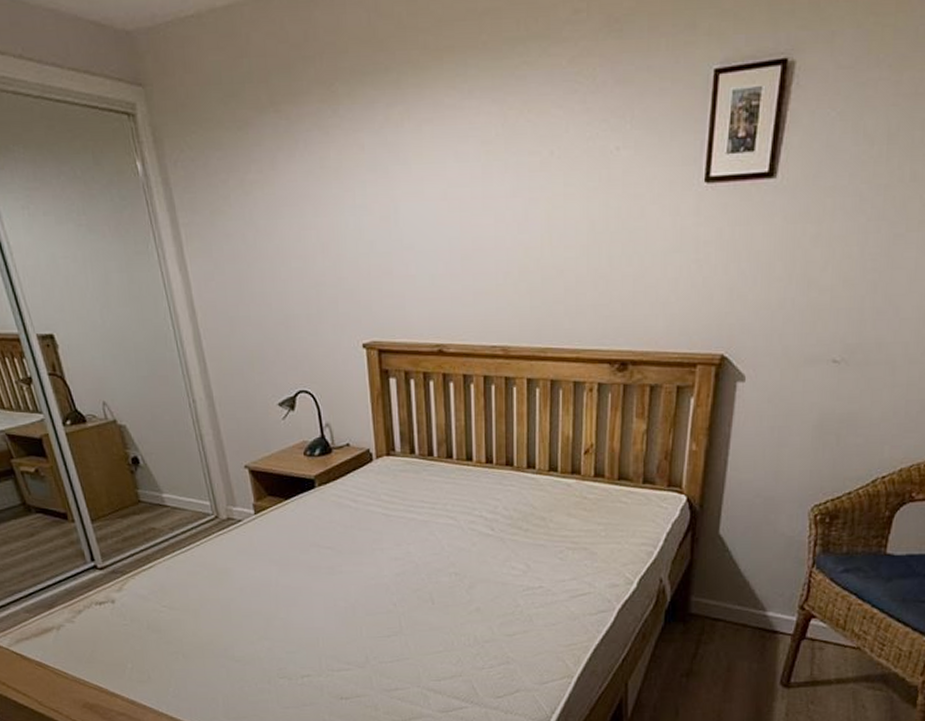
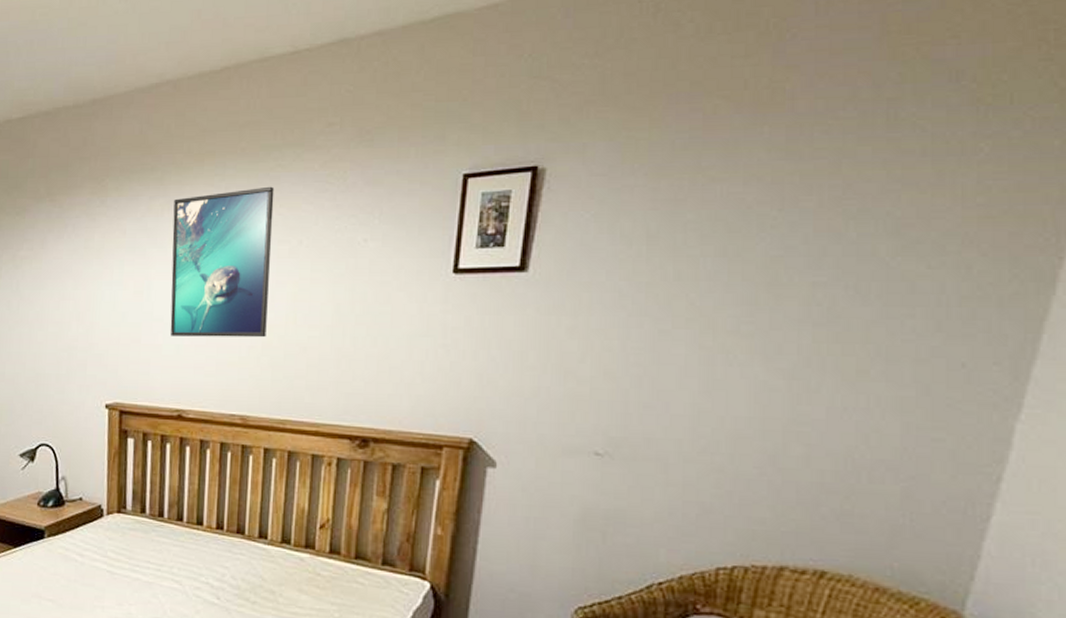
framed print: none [414,88,522,265] -> present [170,186,275,338]

